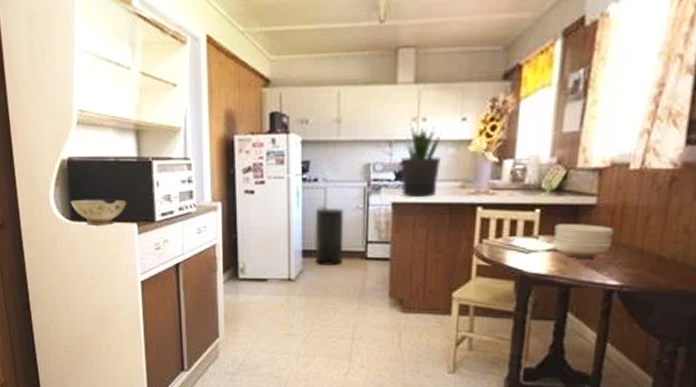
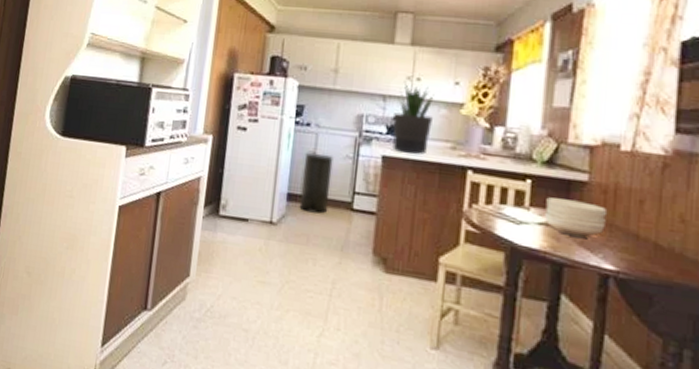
ceramic bowl: present [70,199,127,225] -> none [65,116,120,145]

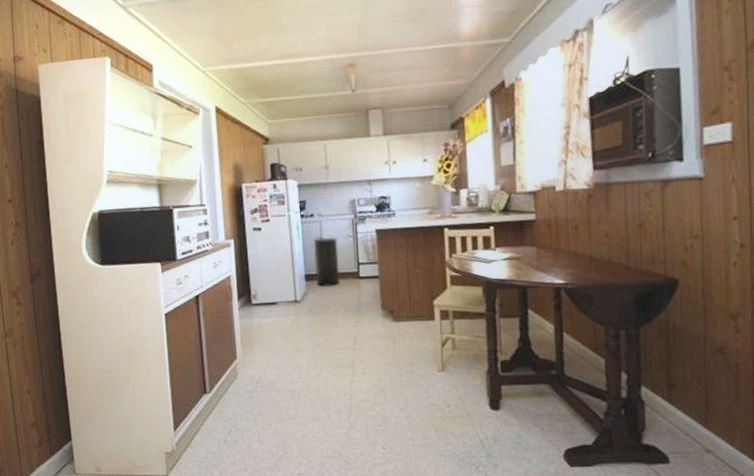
planter: present [392,81,435,155] -> none [378,166,411,225]
bowl: present [545,197,608,238] -> none [507,235,554,264]

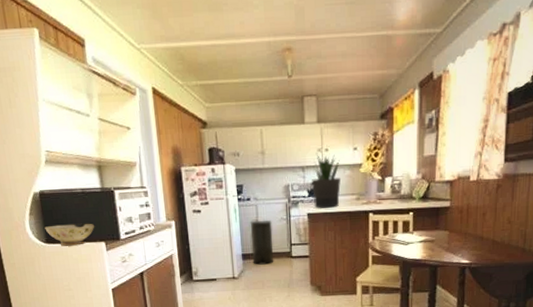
ceramic bowl: none [101,243,152,268] -> present [44,223,95,246]
planter: none [378,166,411,225] -> present [311,153,341,209]

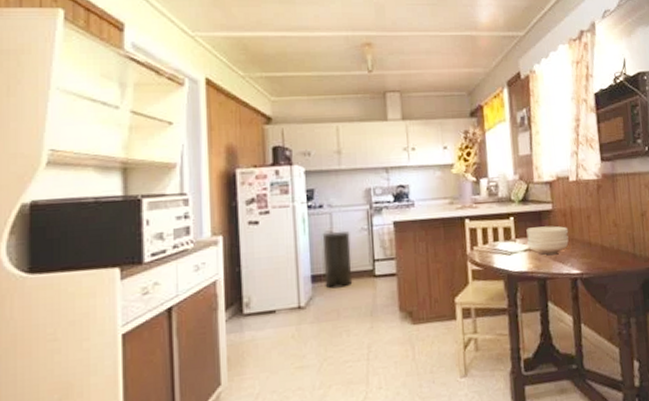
ceramic bowl: present [44,223,95,246] -> none [30,242,108,277]
planter: present [311,153,341,209] -> none [396,152,431,217]
bowl: none [424,221,463,246] -> present [526,226,570,255]

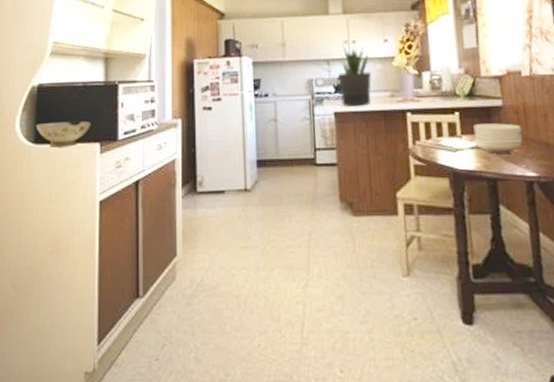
ceramic bowl: none [30,242,108,277] -> present [36,120,92,147]
pedal bin: present [322,232,352,290] -> none [267,120,294,175]
planter: none [396,152,431,217] -> present [337,45,372,108]

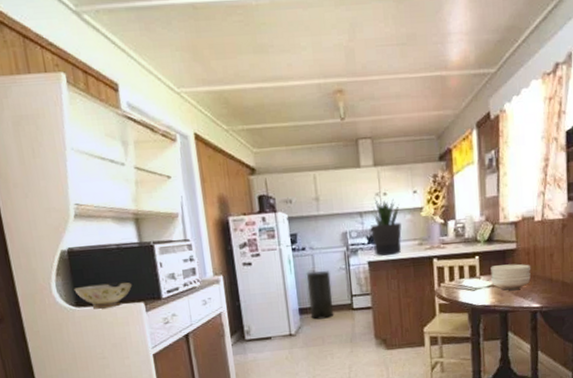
pedal bin: none [267,120,294,175] -> present [307,271,333,320]

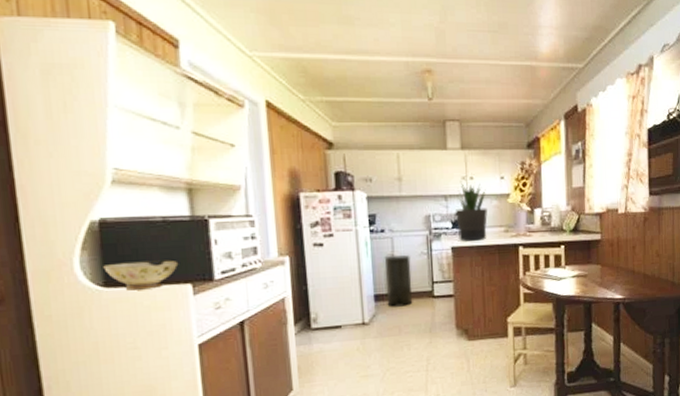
bowl: present [490,263,532,290] -> none [575,254,615,281]

